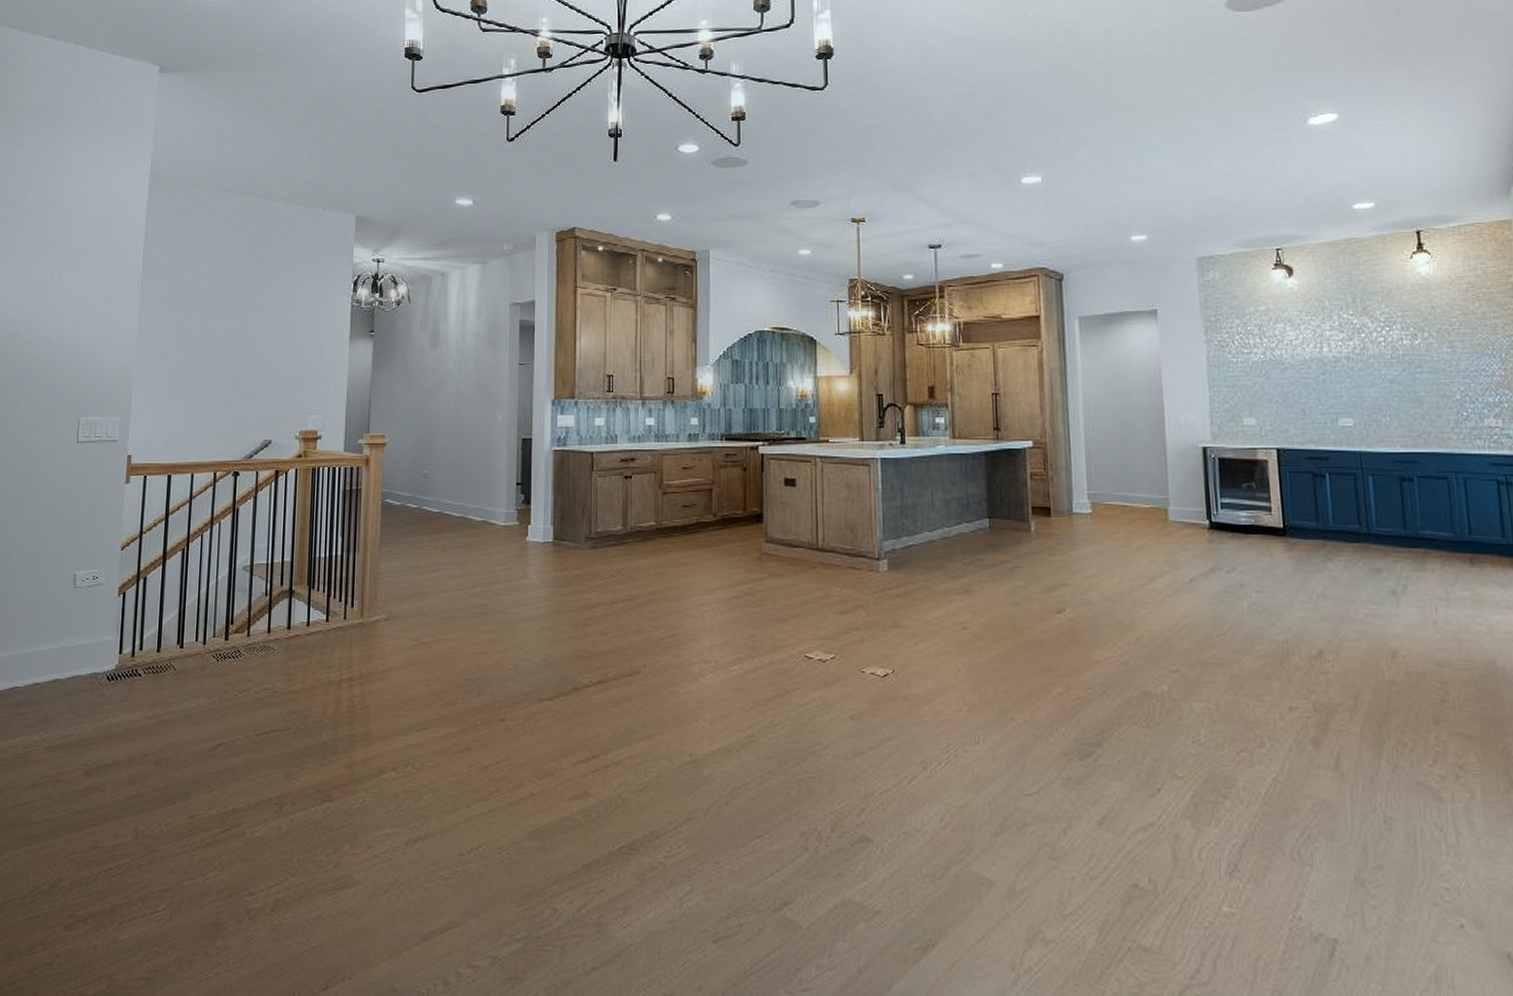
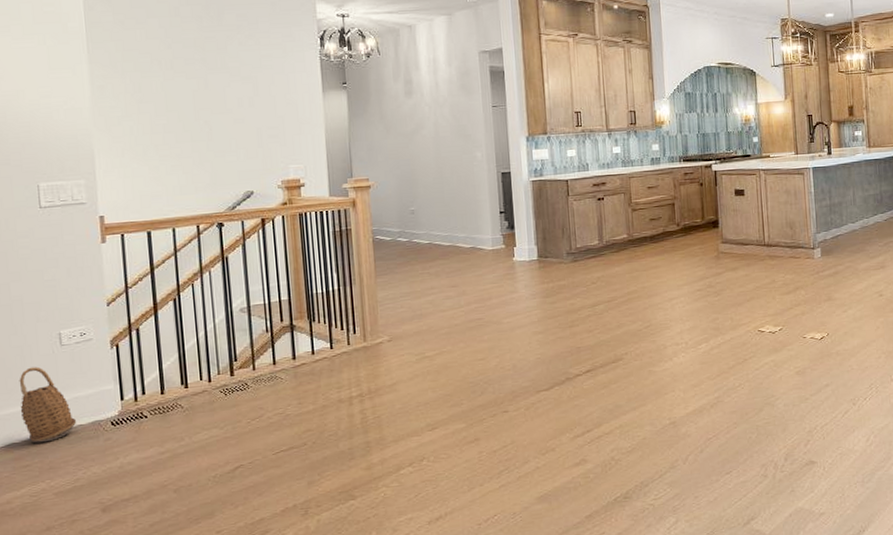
basket: none [28,607,77,690] -> present [19,367,77,443]

